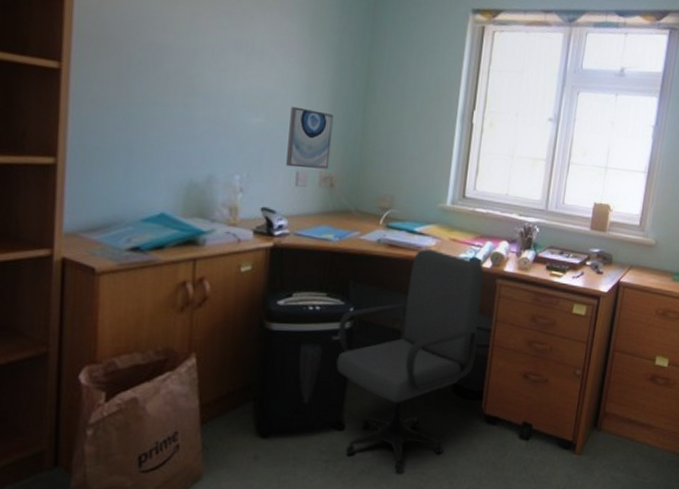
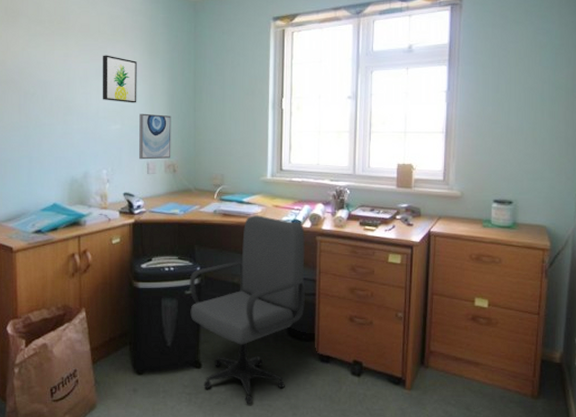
wall art: none [241,21,294,92] -> present [102,55,137,103]

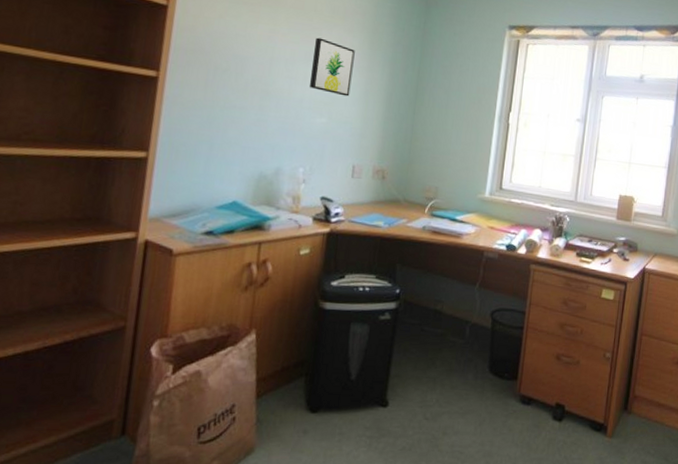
wall art: present [139,113,171,160] -> none [344,108,387,163]
office chair: present [189,215,305,404] -> none [382,235,519,450]

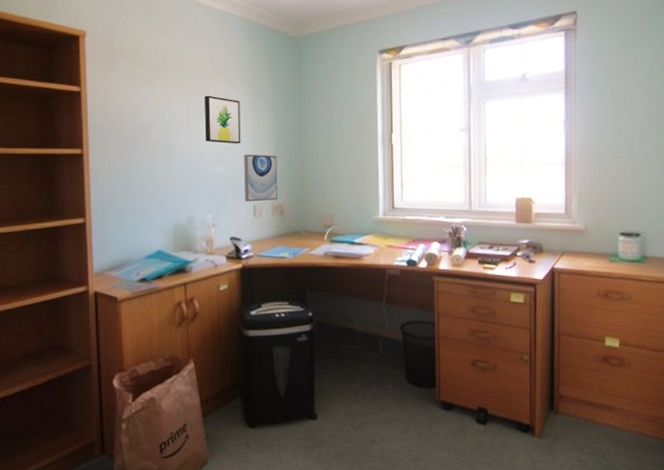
wall art: none [344,108,387,163] -> present [244,154,278,202]

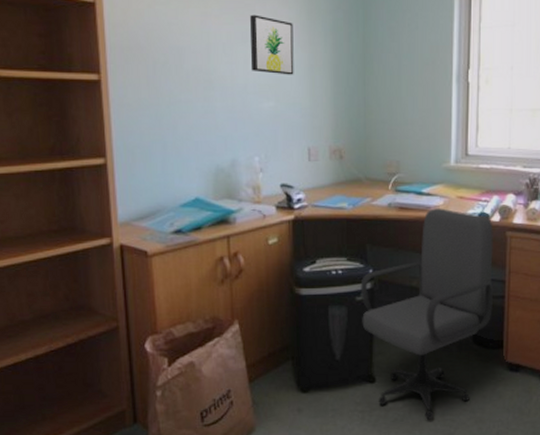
wall art: present [244,154,278,202] -> none [297,88,337,144]
office chair: none [301,256,424,456] -> present [360,208,493,420]

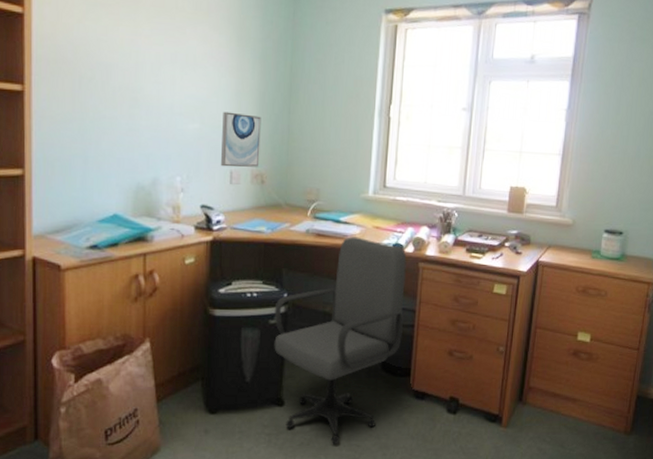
wall art: present [250,14,294,75] -> none [178,37,223,99]
wall art: none [297,88,337,144] -> present [221,111,261,168]

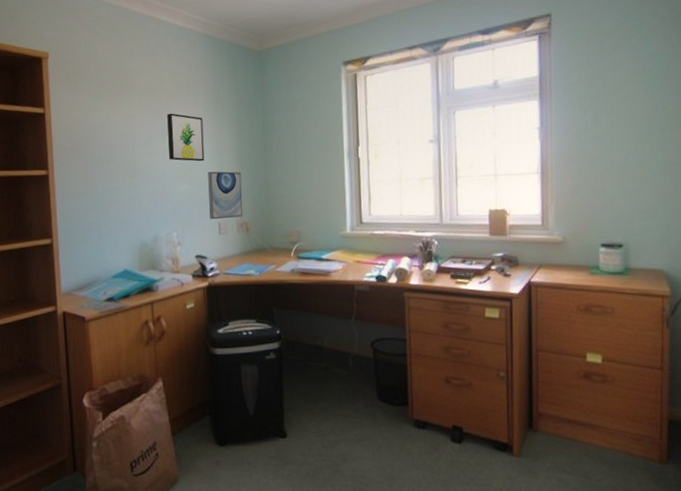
wall art: none [178,37,223,99] -> present [167,113,205,162]
office chair: present [274,236,407,444] -> none [269,272,395,475]

